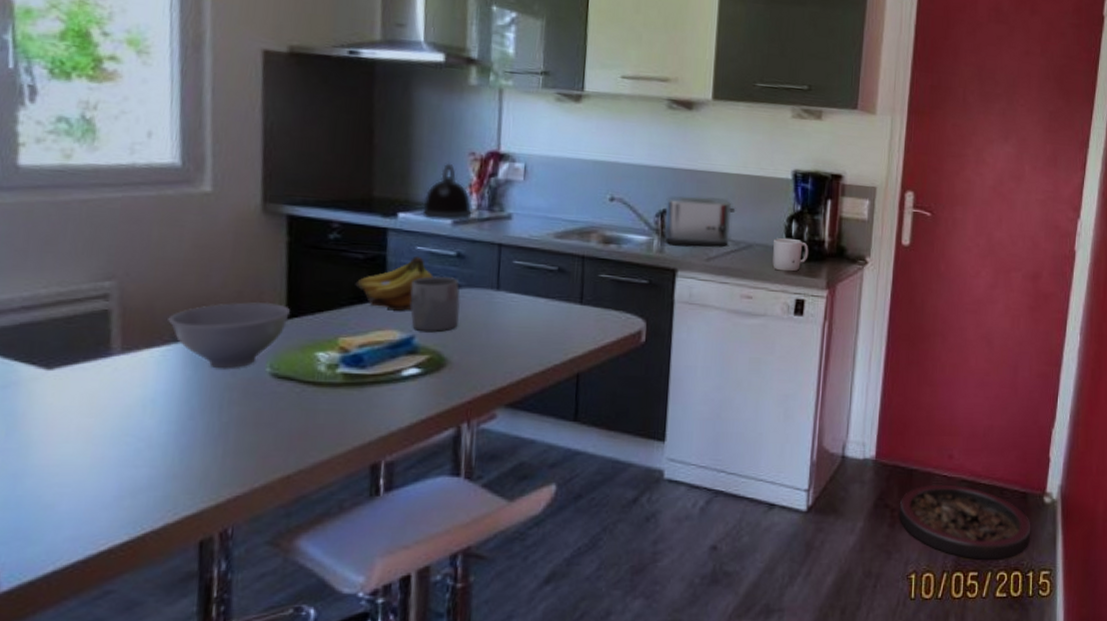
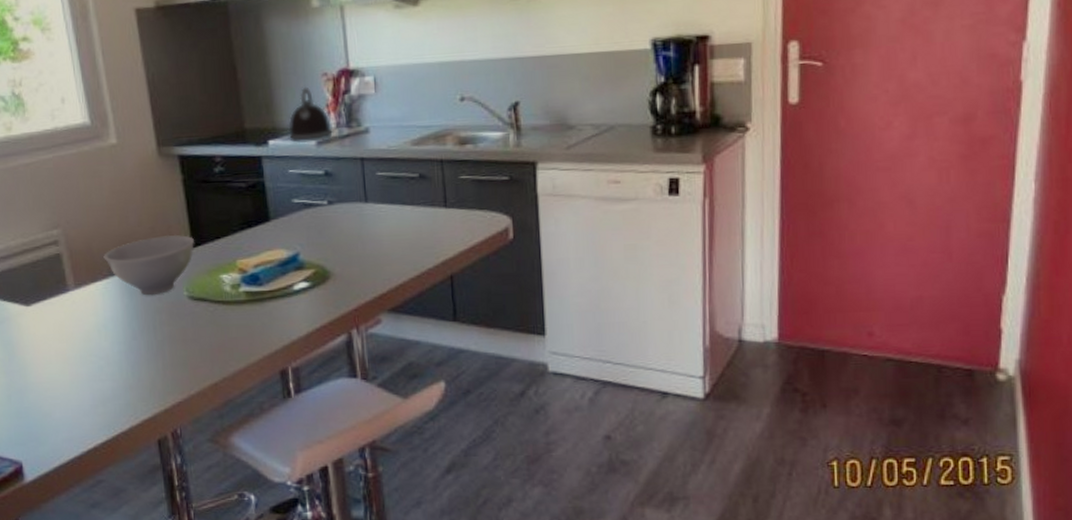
fruit: present [355,255,433,311] -> none [242,178,307,231]
mug: present [410,276,460,332] -> none [289,195,335,249]
toaster: present [664,195,734,248] -> none [517,82,591,138]
mug: present [772,237,809,272] -> none [636,113,679,150]
pet bowl: present [898,484,1031,561] -> none [811,364,982,446]

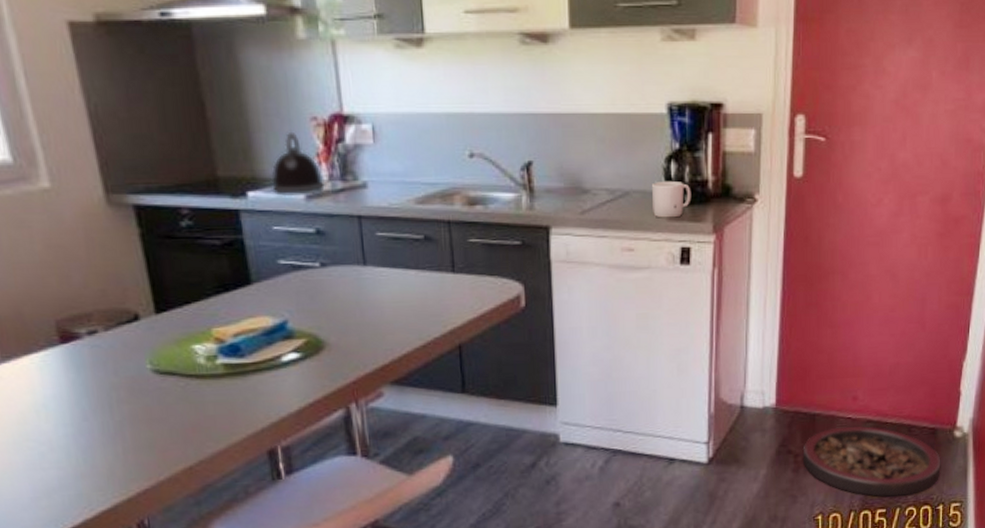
bowl: present [103,234,195,296] -> none [38,298,159,370]
mug: none [636,113,679,150] -> present [651,180,691,218]
pet bowl: none [811,364,982,446] -> present [802,425,941,497]

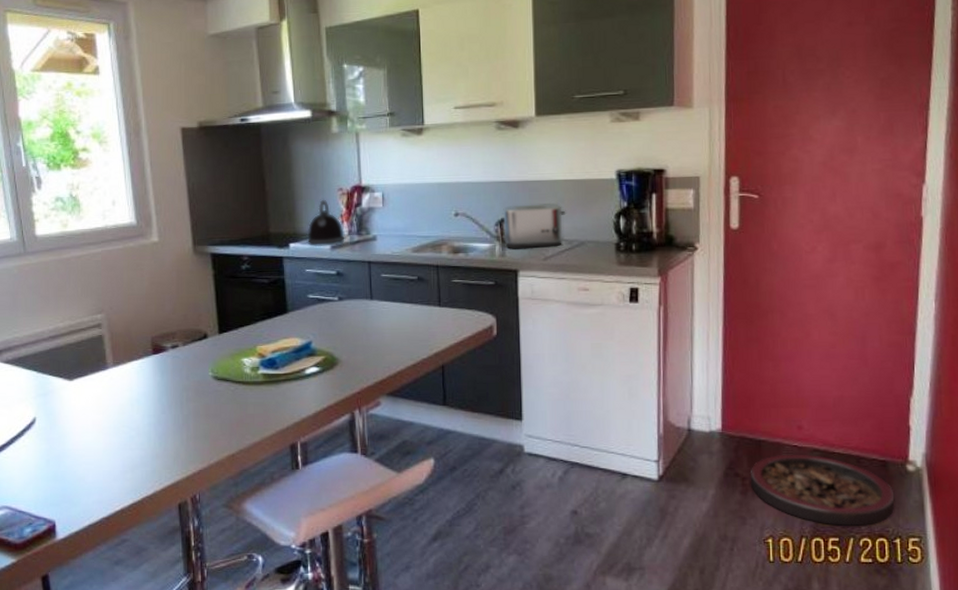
toaster: none [530,143,606,201] -> present [503,203,565,249]
mug: present [651,180,691,218] -> none [603,232,639,264]

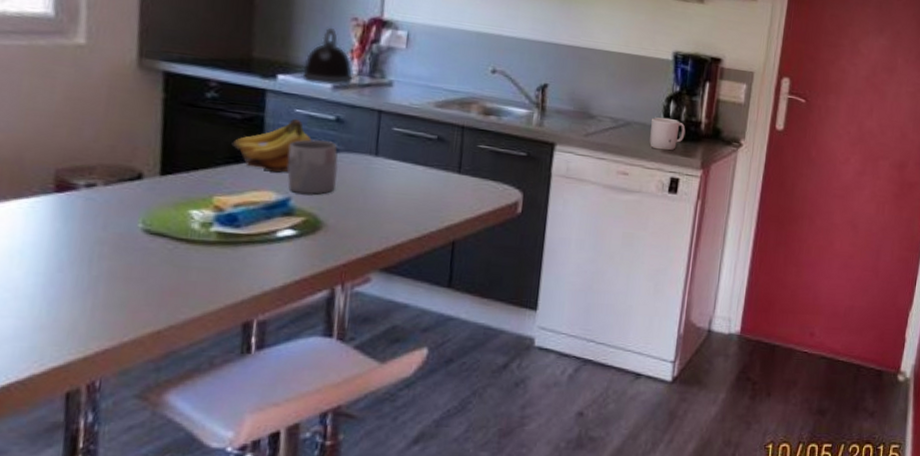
fruit: none [264,277,321,322] -> present [231,118,312,172]
mug: none [305,292,343,338] -> present [287,139,338,195]
toaster: present [503,203,565,249] -> none [544,71,615,124]
mug: none [603,232,639,264] -> present [649,117,686,151]
pet bowl: present [750,454,895,527] -> none [759,360,885,434]

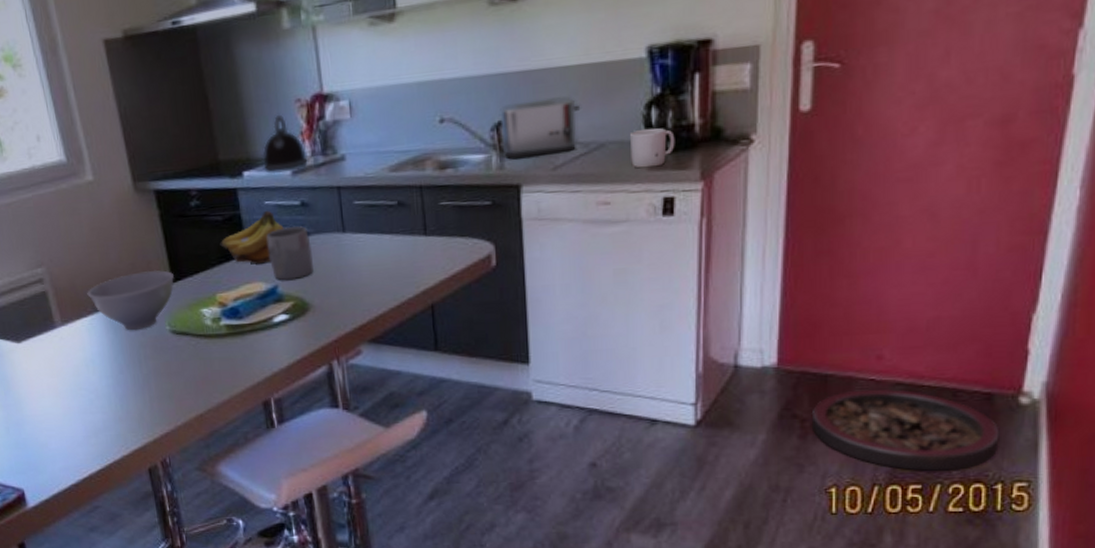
bowl: none [37,157,165,223] -> present [87,270,175,331]
toaster: none [544,71,615,124] -> present [500,97,579,160]
pet bowl: none [759,360,885,434] -> present [811,388,1000,472]

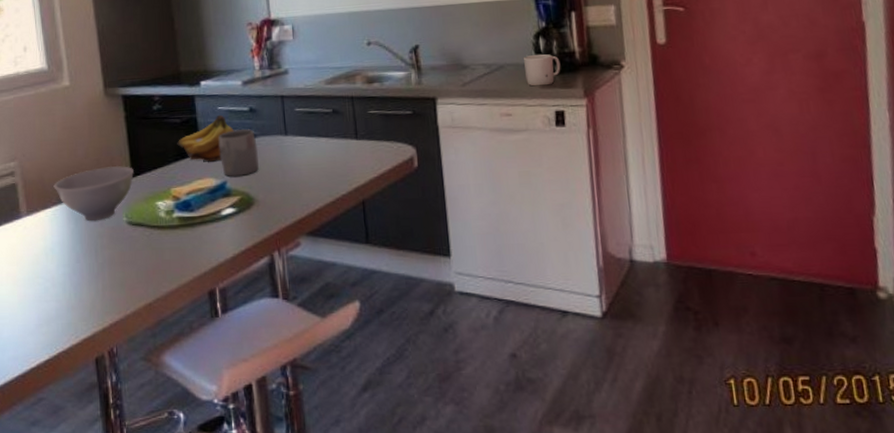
kettle: present [262,114,308,174] -> none [218,34,257,83]
toaster: present [500,97,579,160] -> none [416,27,481,77]
pet bowl: present [811,388,1000,472] -> none [702,283,869,363]

